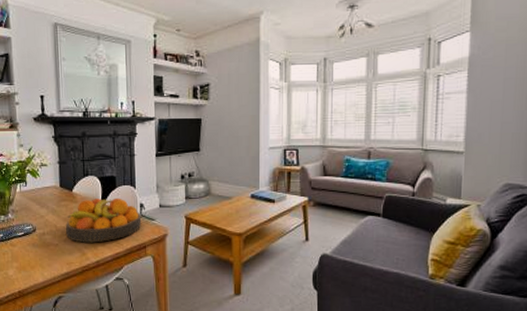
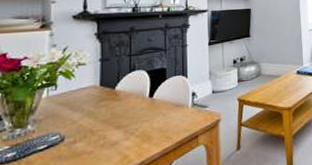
fruit bowl: present [66,198,142,243] -> none [105,89,194,144]

